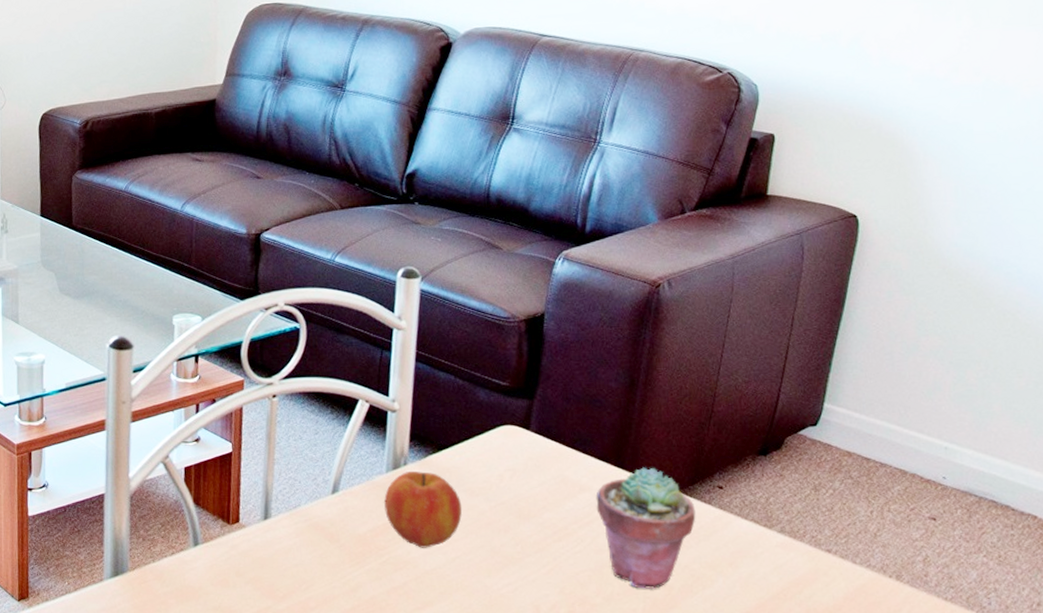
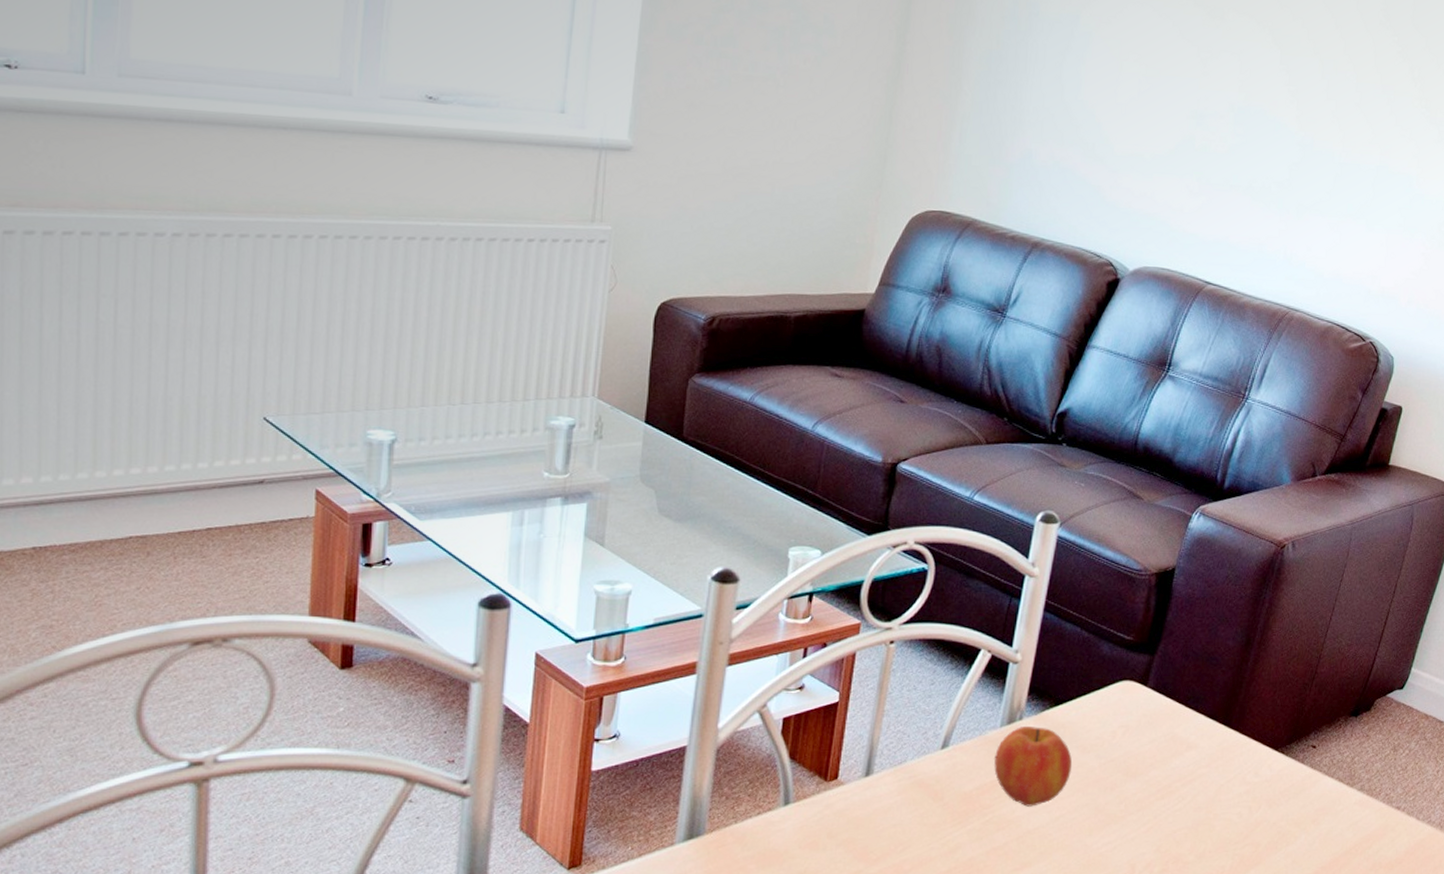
potted succulent: present [595,467,696,589] -> none [1200,726,1290,846]

